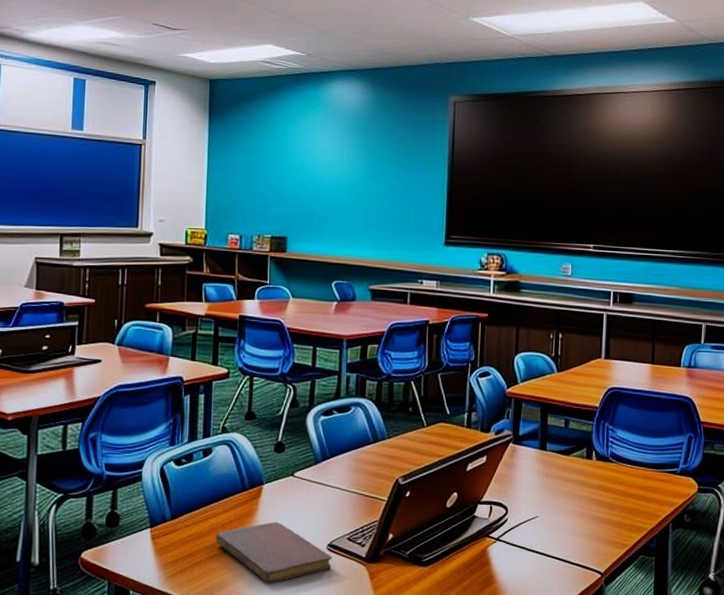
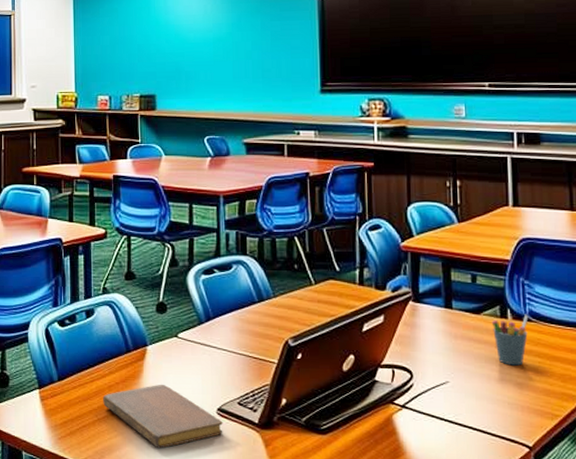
pen holder: none [578,456,610,502] -> present [491,315,529,366]

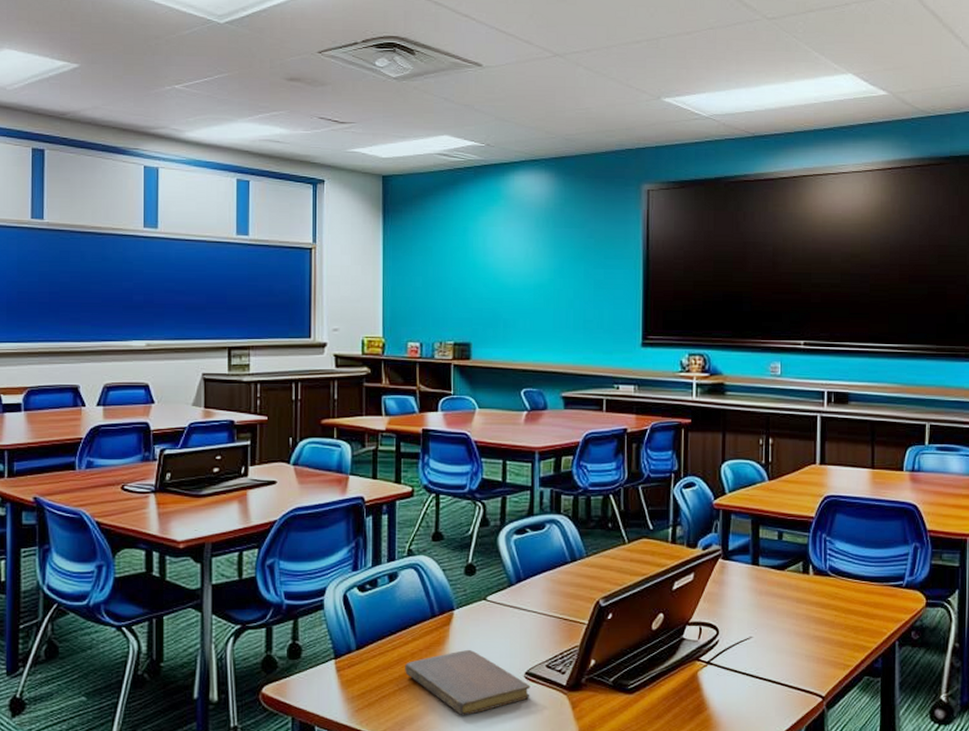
pen holder: present [491,315,529,366] -> none [794,570,828,619]

